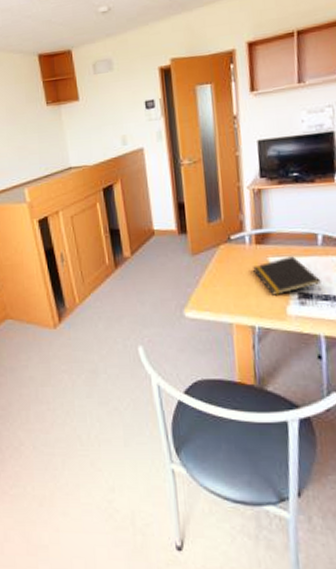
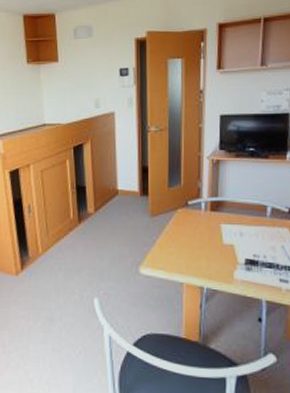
notepad: present [253,256,321,295] -> none [206,225,267,260]

